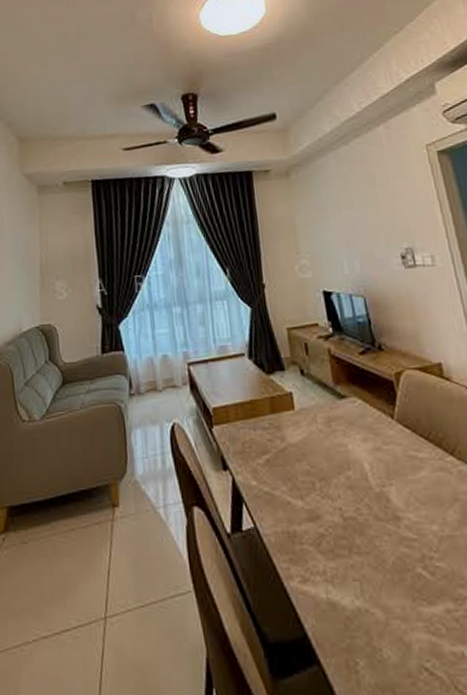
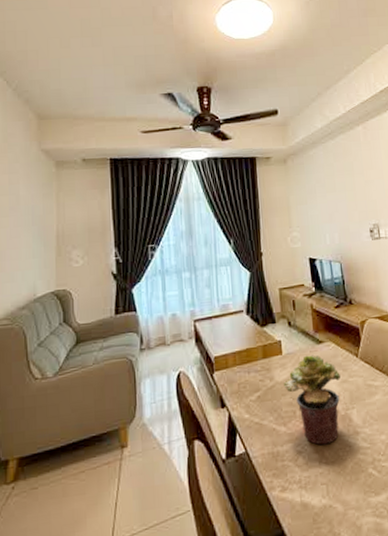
potted plant: none [297,412,373,530] -> present [283,354,340,446]

